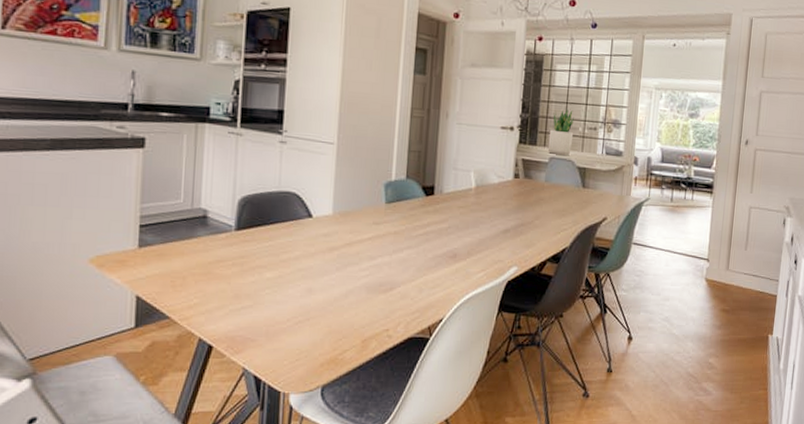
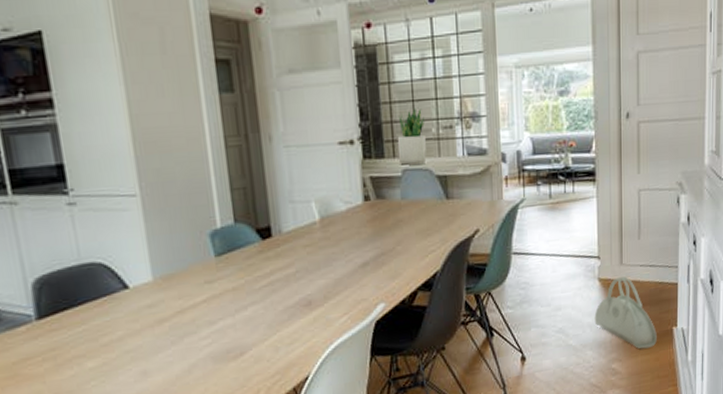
handbag: none [697,280,753,350] -> present [594,275,657,349]

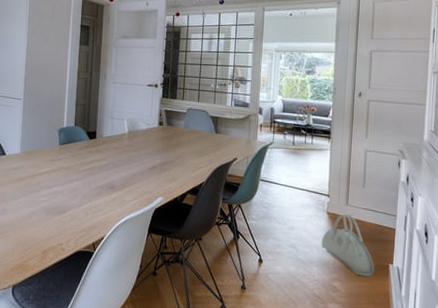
planter: present [397,108,427,166] -> none [186,69,208,107]

